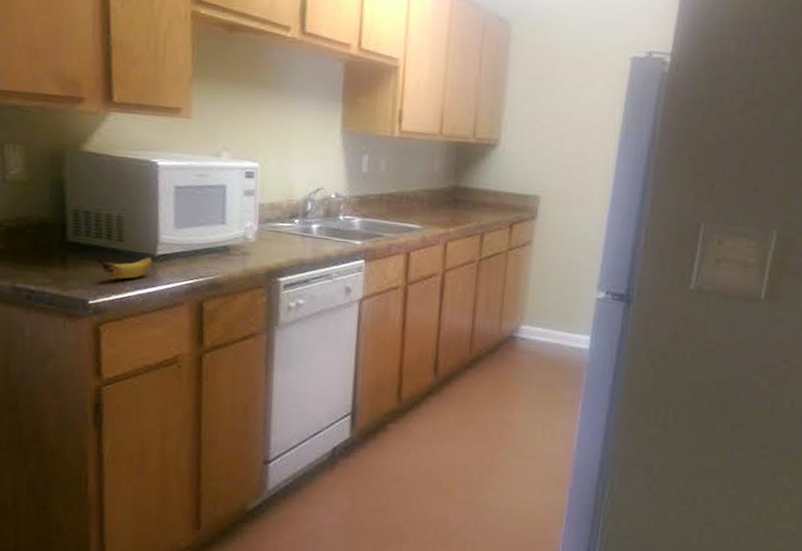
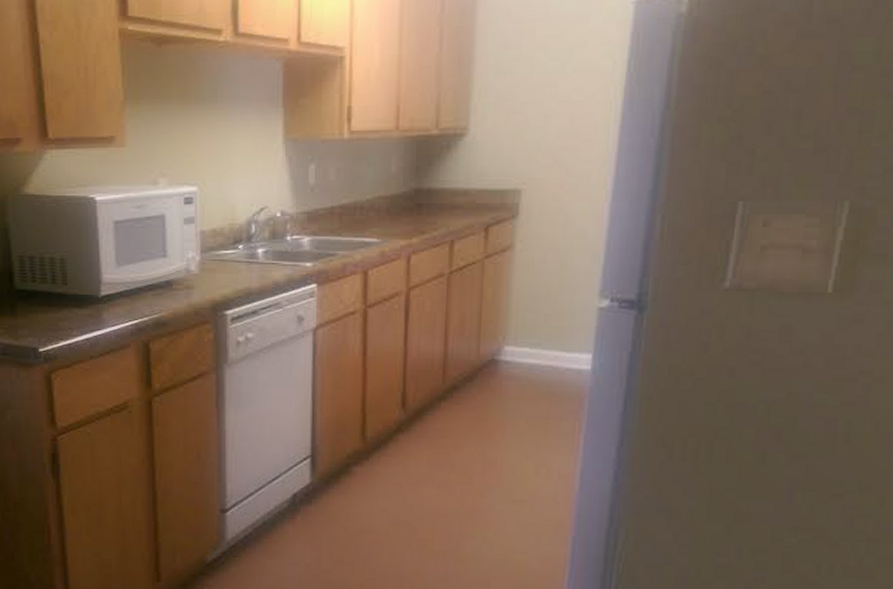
banana: present [97,256,153,279] -> none [44,298,98,324]

